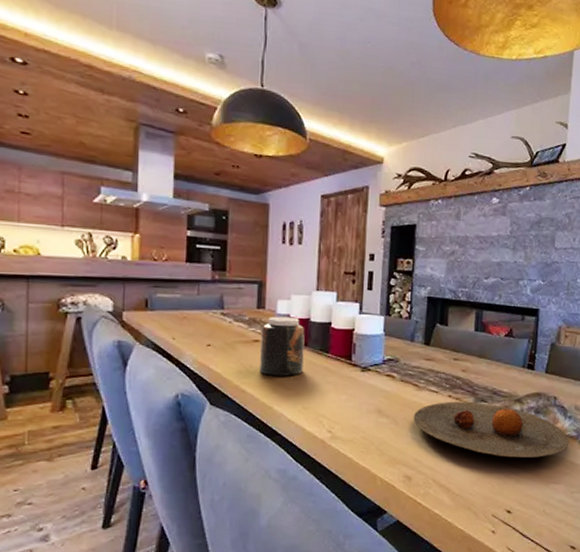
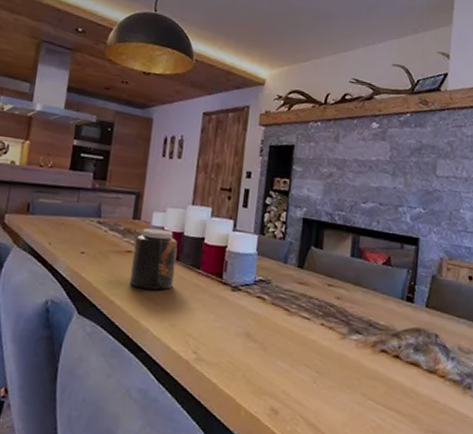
plate: present [413,401,569,458] -> none [282,330,452,402]

